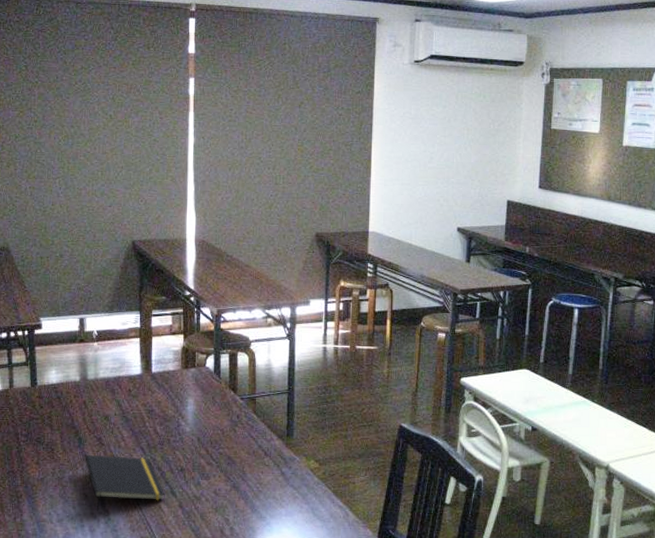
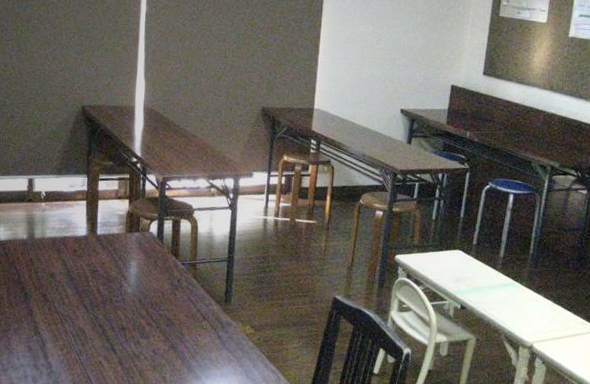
notepad: present [85,454,165,511] -> none [30,309,106,363]

